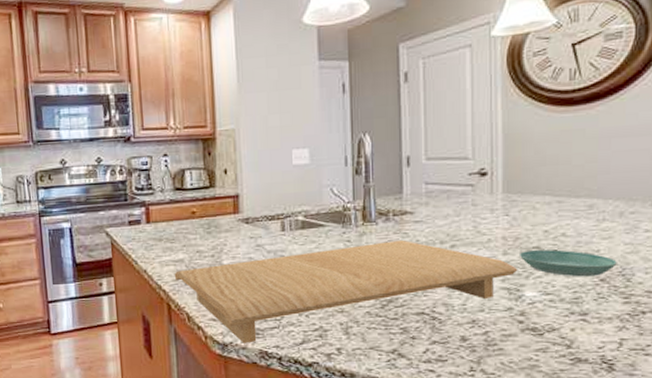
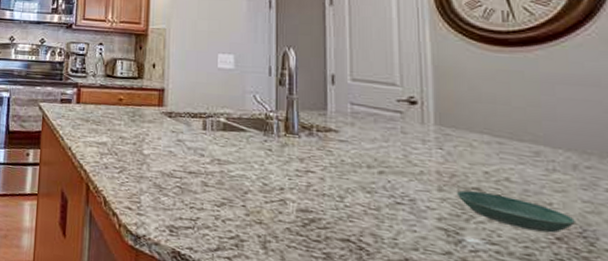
cutting board: present [174,239,518,344] -> none [96,153,456,240]

